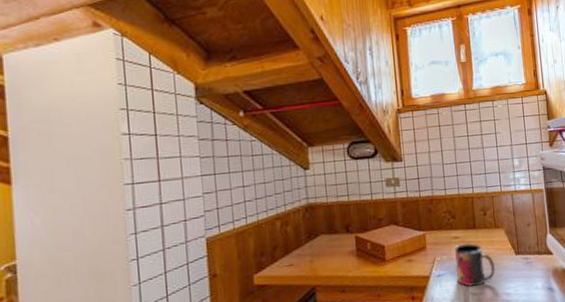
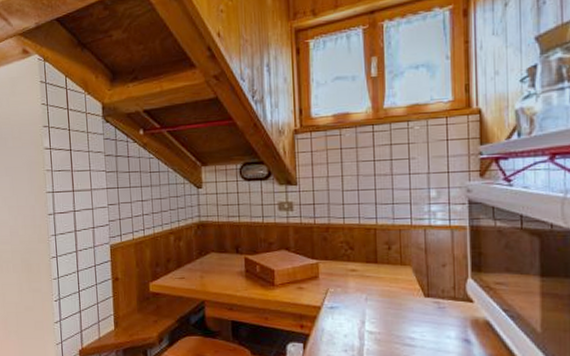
mug: present [454,242,495,287] -> none [350,277,398,325]

